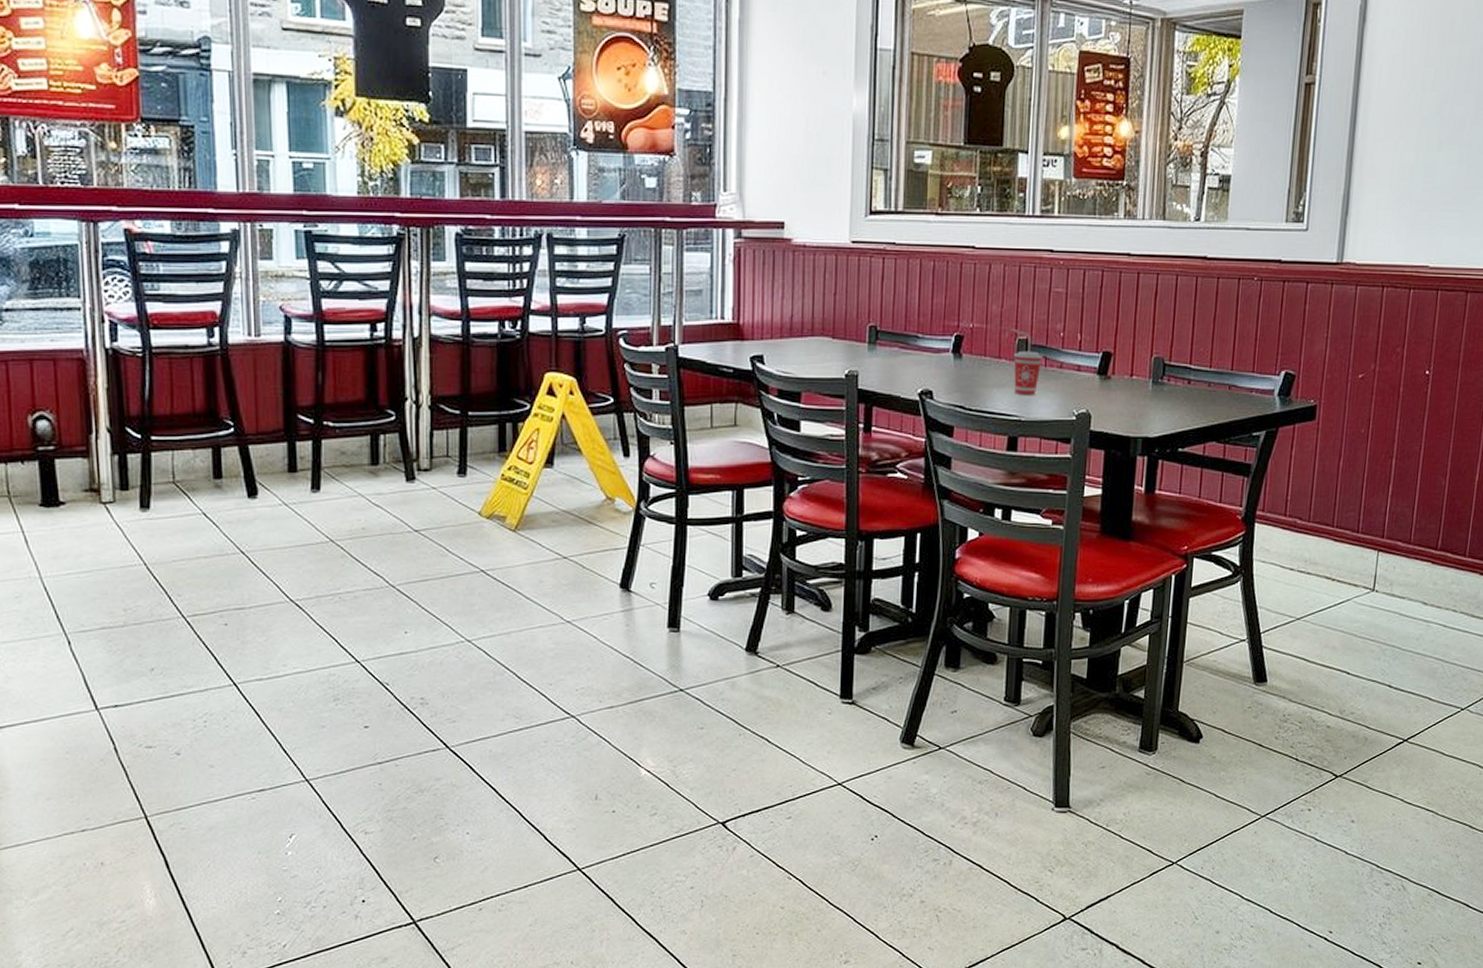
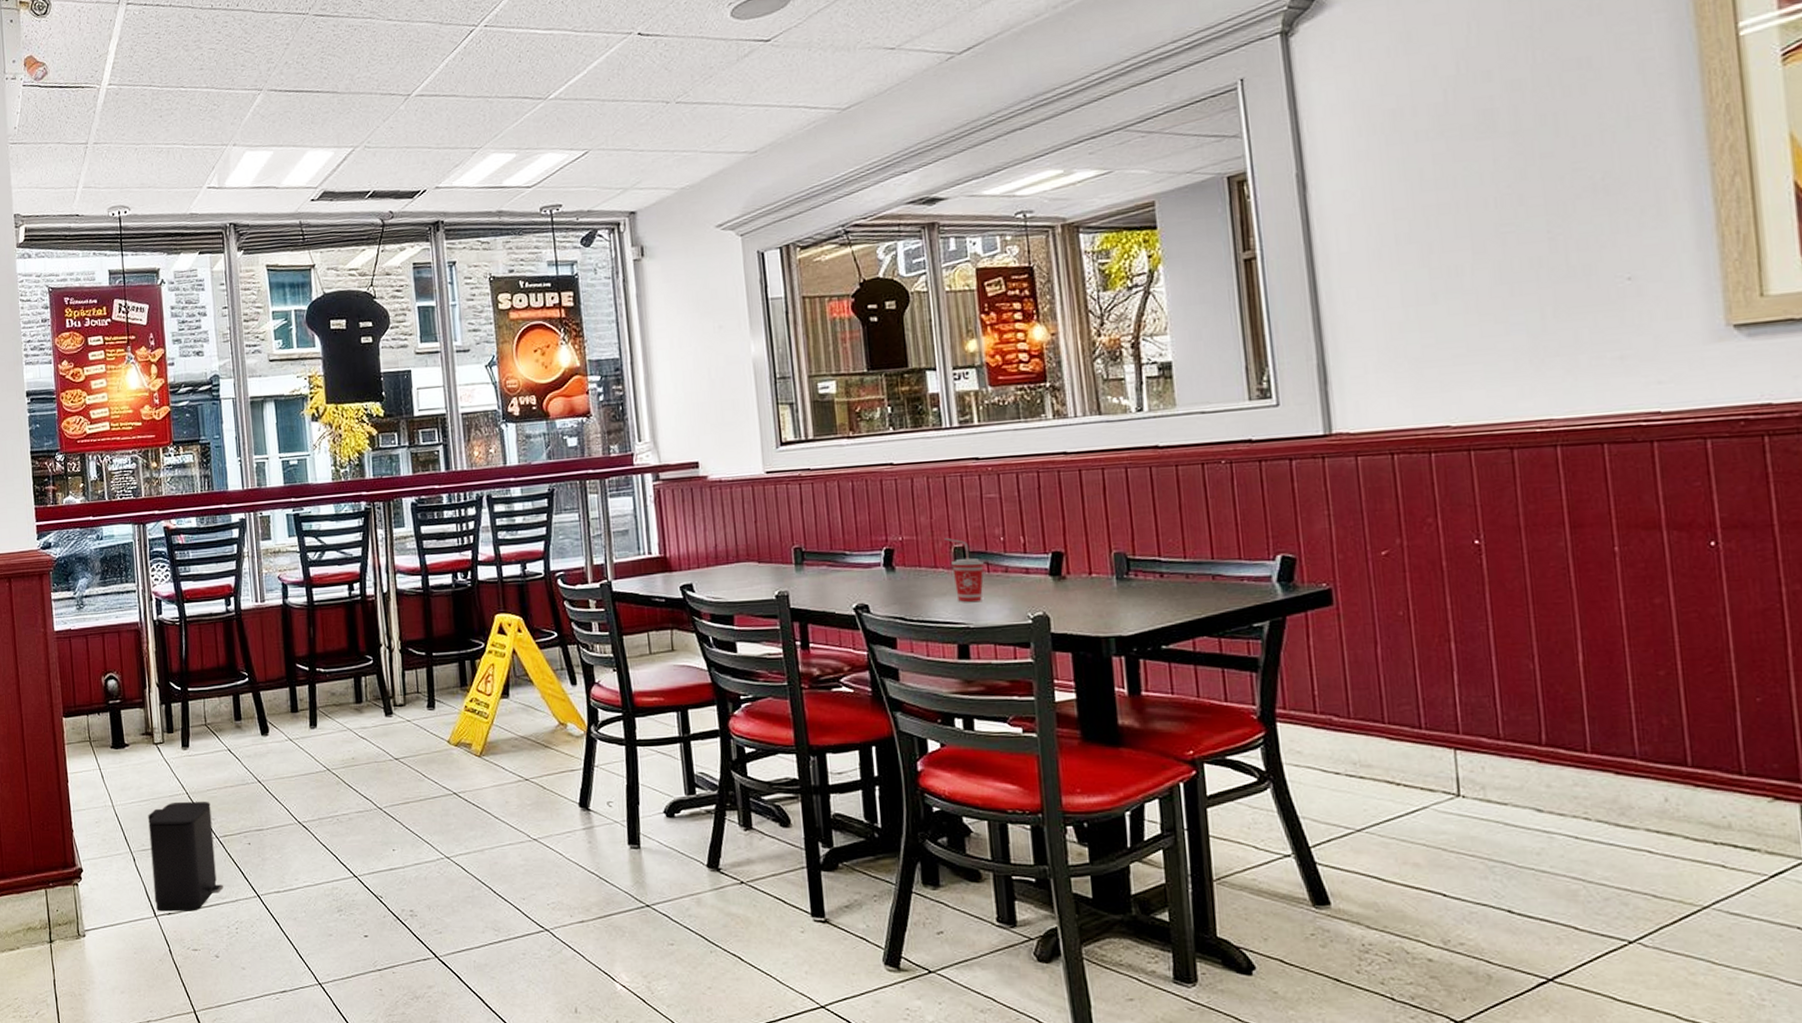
pedal bin: none [90,573,190,704] -> present [148,801,223,912]

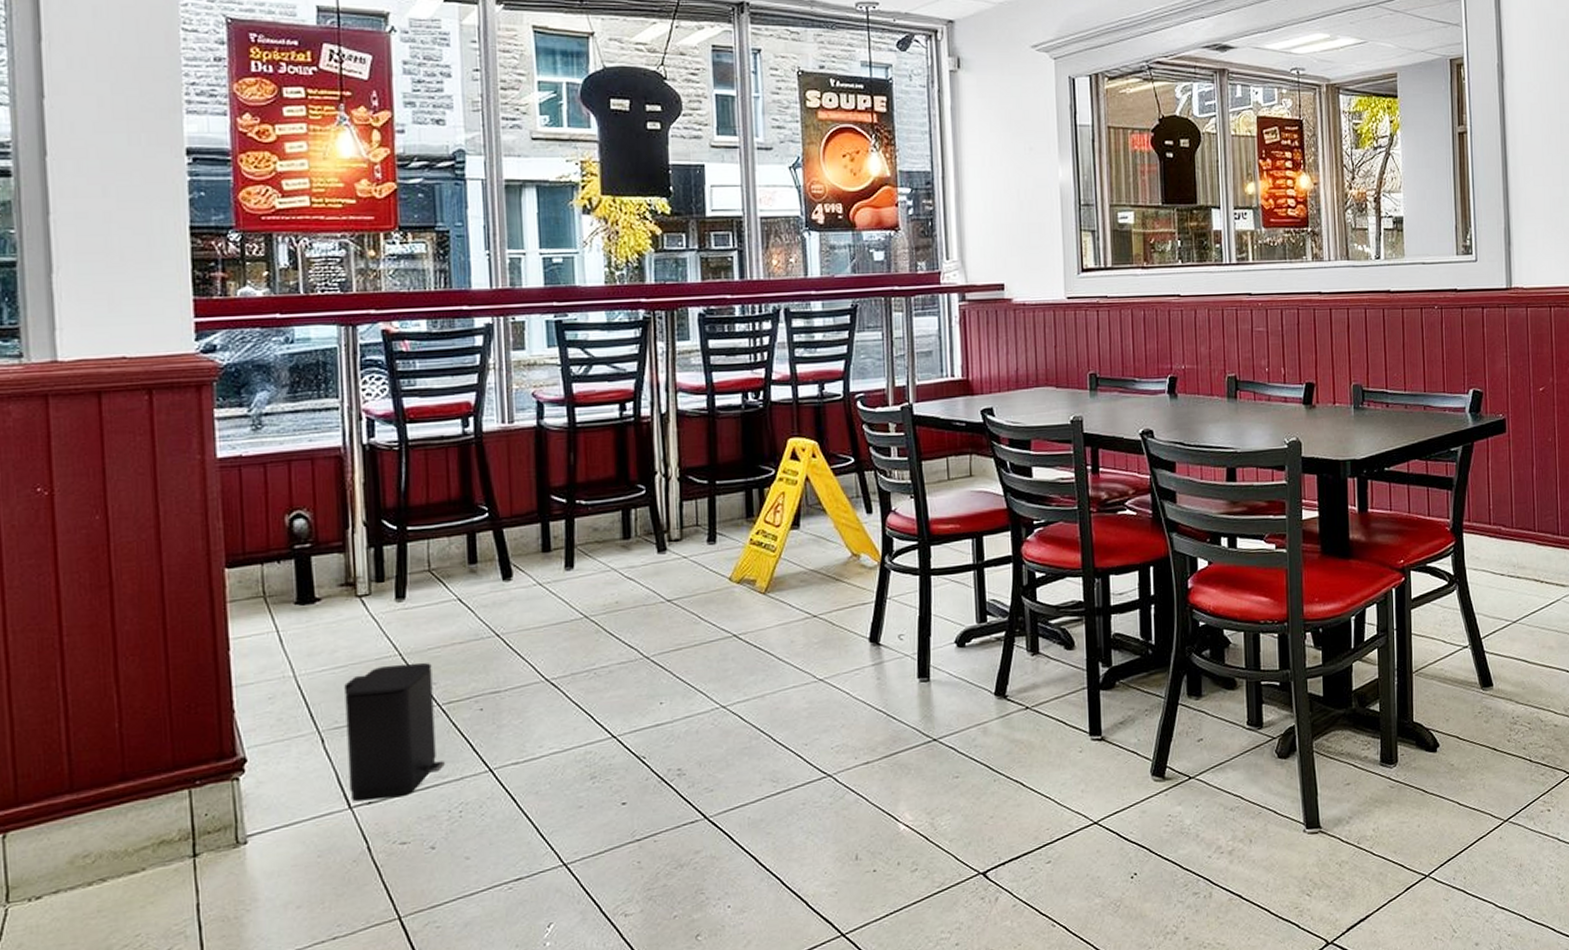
beverage cup: present [944,537,985,602] -> none [1220,367,1253,428]

